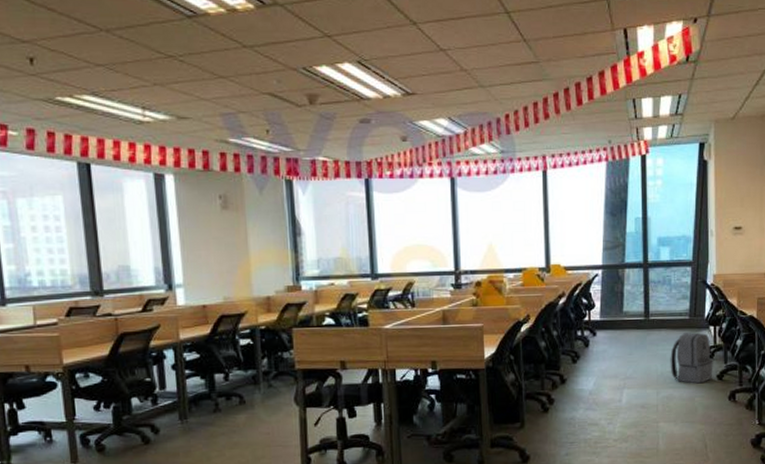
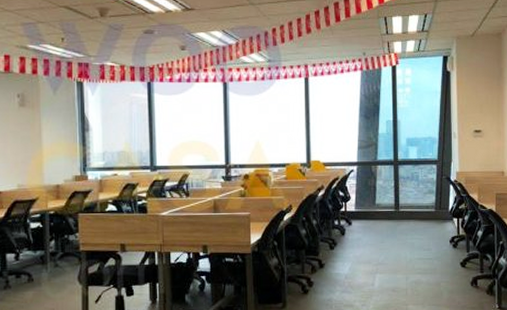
backpack: present [670,332,713,384] -> none [418,224,457,270]

